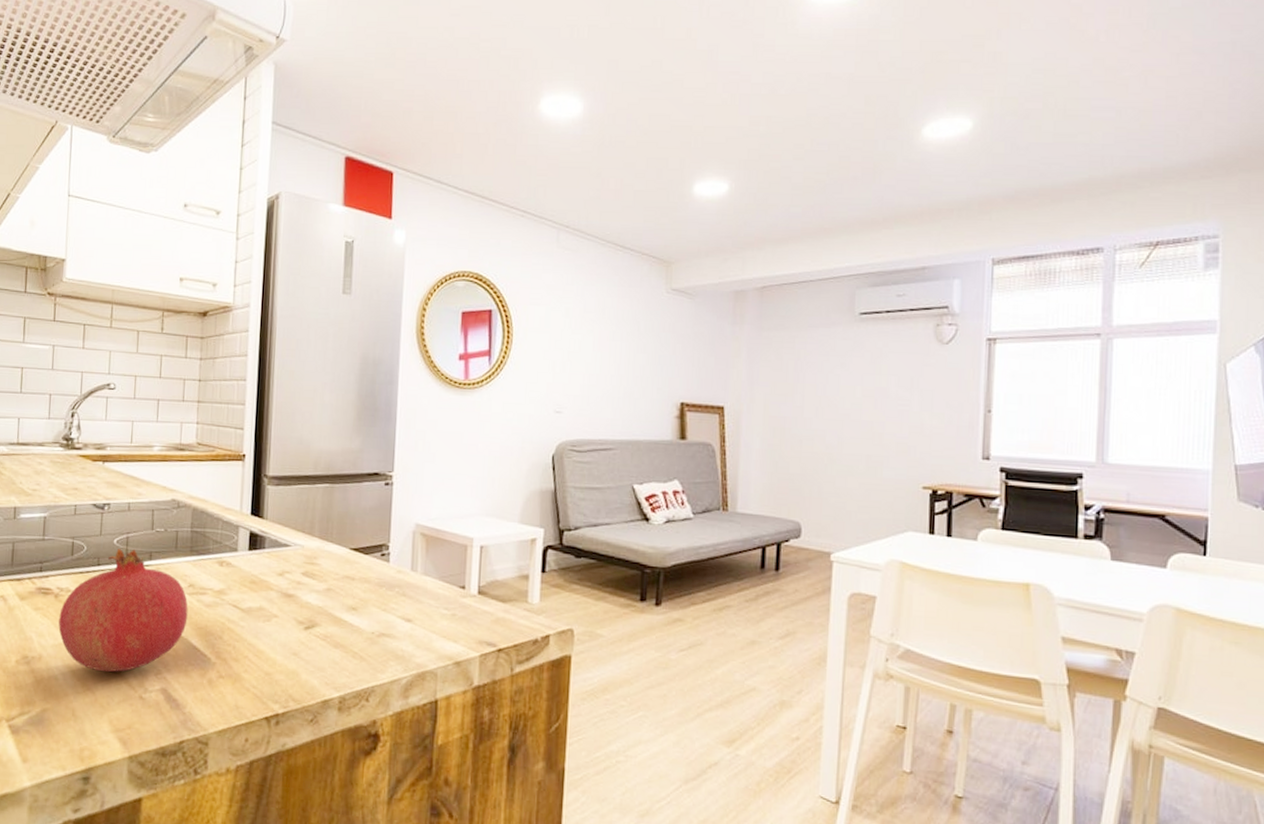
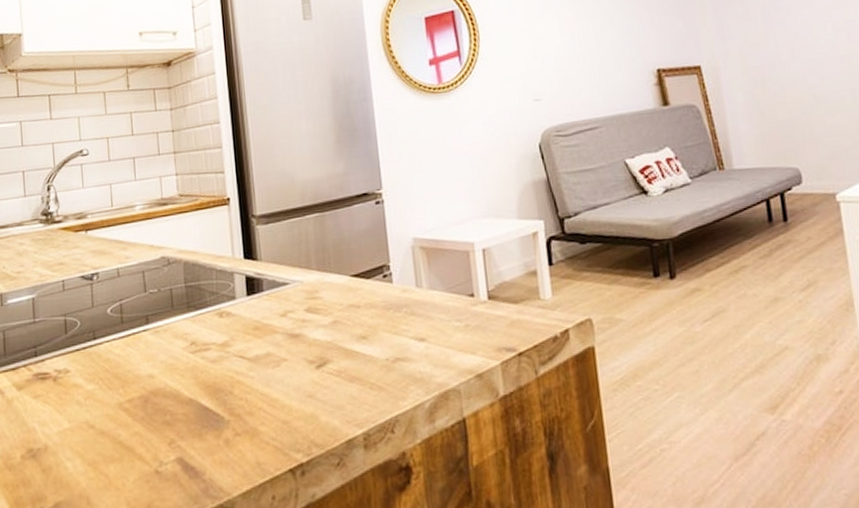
fruit: present [58,548,188,673] -> none [60,315,194,452]

